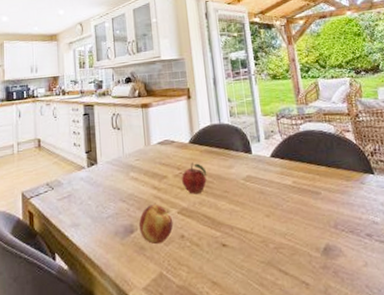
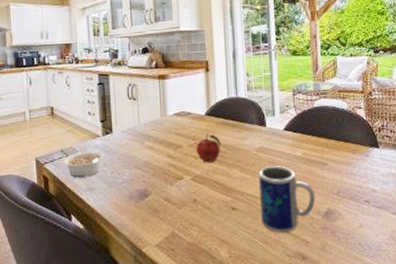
legume: none [49,180,89,213] -> present [63,147,104,178]
fruit: present [138,204,174,245] -> none [153,172,187,208]
mug: none [247,196,312,273] -> present [258,166,316,233]

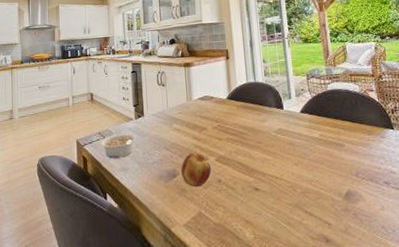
fruit: none [153,172,187,208] -> present [180,153,212,188]
fruit: present [196,133,221,163] -> none [220,116,243,144]
mug: present [258,166,316,233] -> none [278,147,335,214]

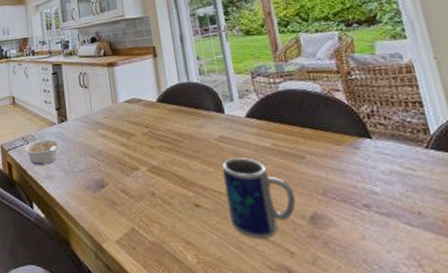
fruit: present [180,153,212,188] -> none [109,161,144,200]
mug: none [278,147,335,214] -> present [221,158,296,239]

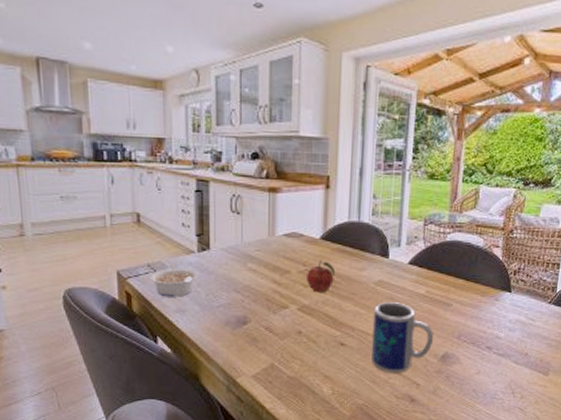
fruit: none [150,121,177,153] -> present [307,260,336,293]

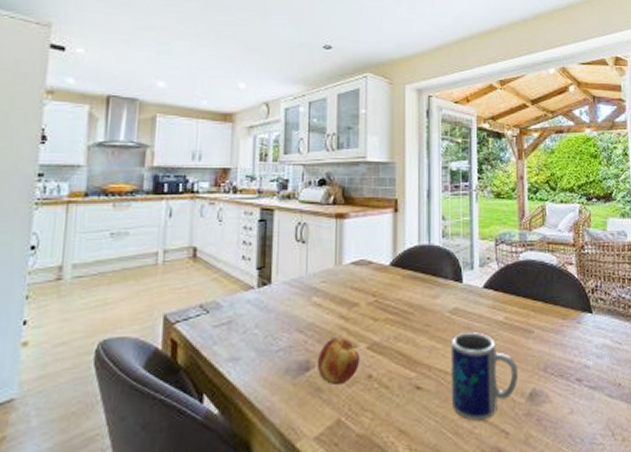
legume: present [150,263,198,297] -> none [201,302,257,343]
fruit: none [253,299,291,338] -> present [317,337,360,386]
fruit: present [307,260,336,293] -> none [377,288,408,327]

